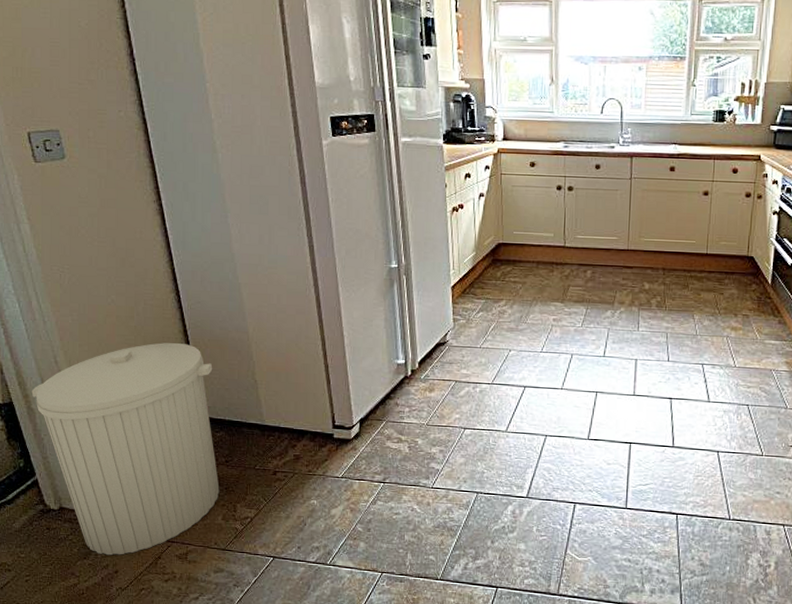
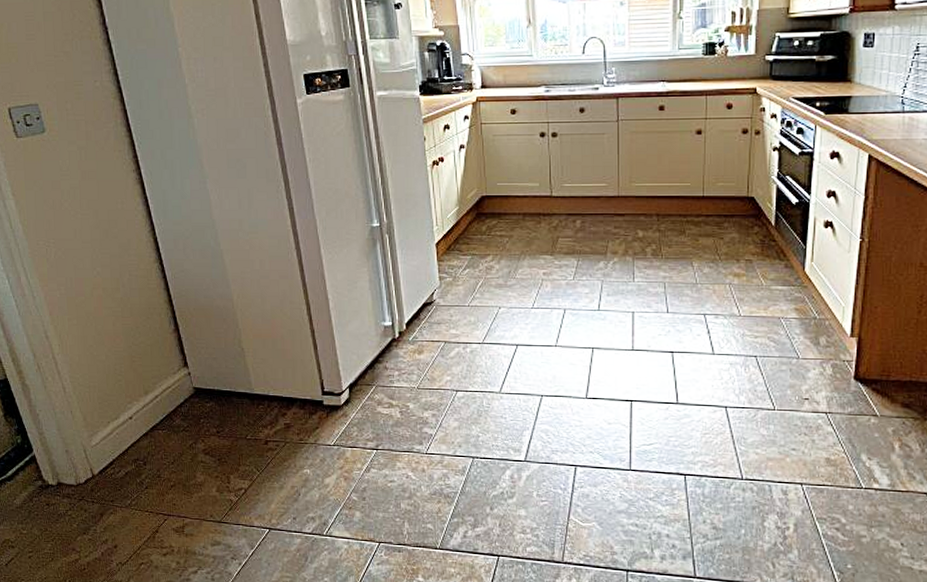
trash can: present [31,342,220,556] -> none [25,312,213,530]

